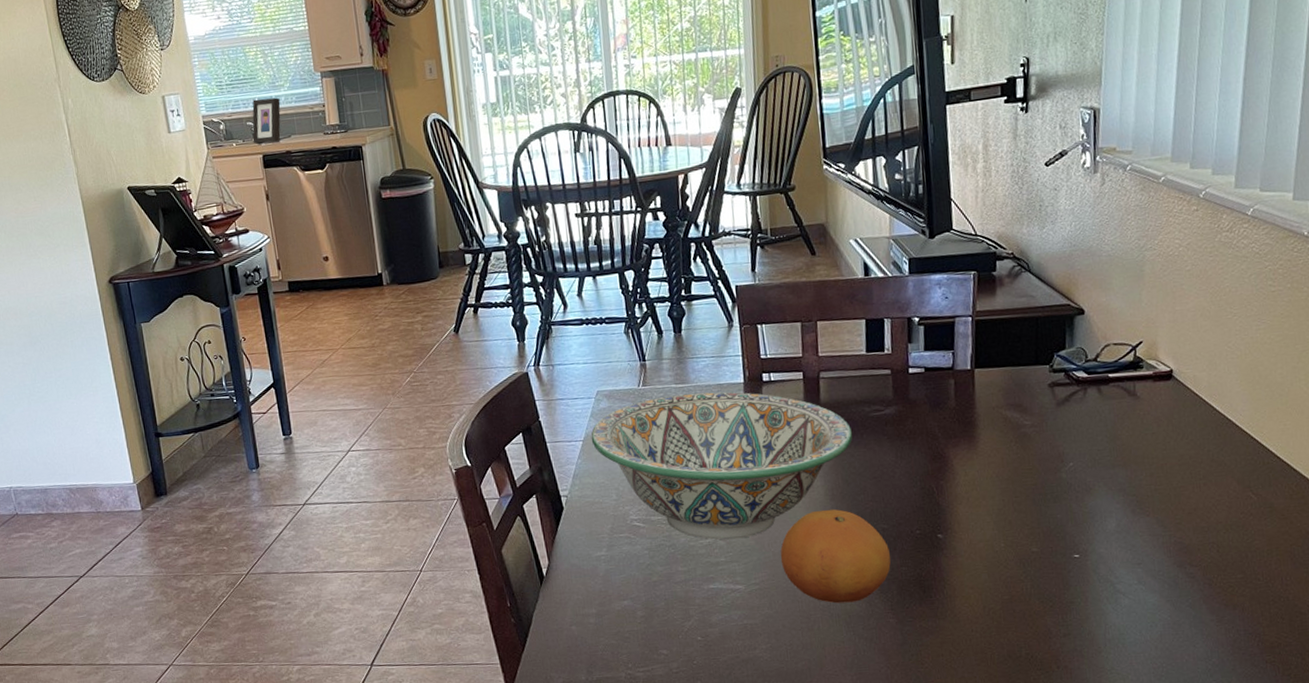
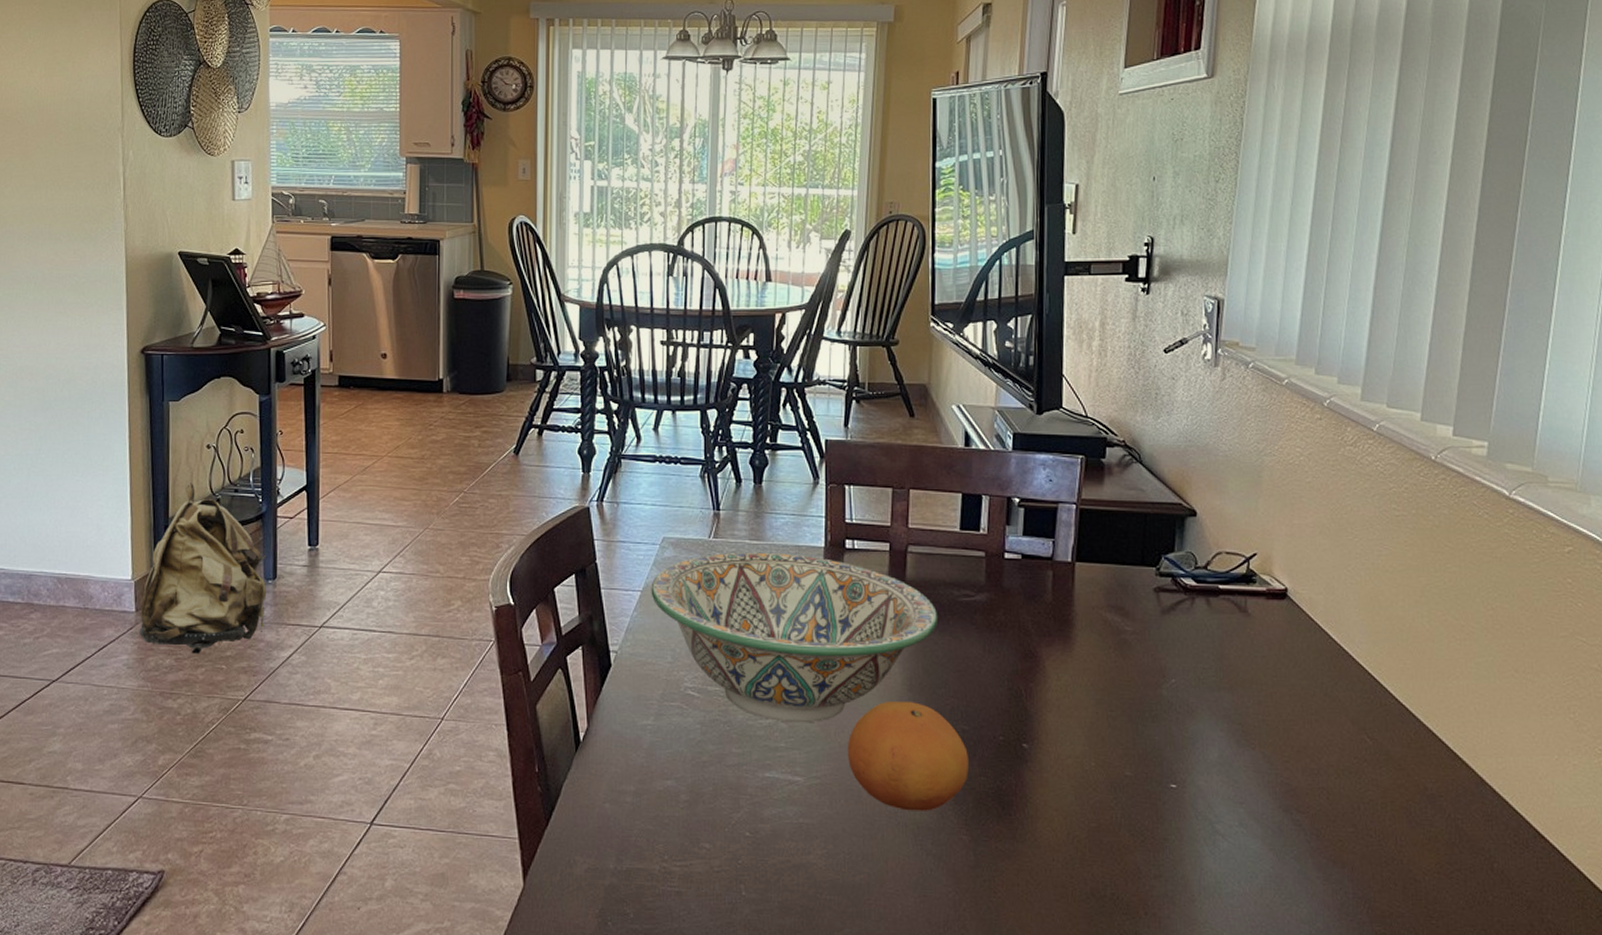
backpack: none [145,393,256,541] -> present [139,483,267,655]
picture frame: present [252,97,281,144] -> none [323,177,358,225]

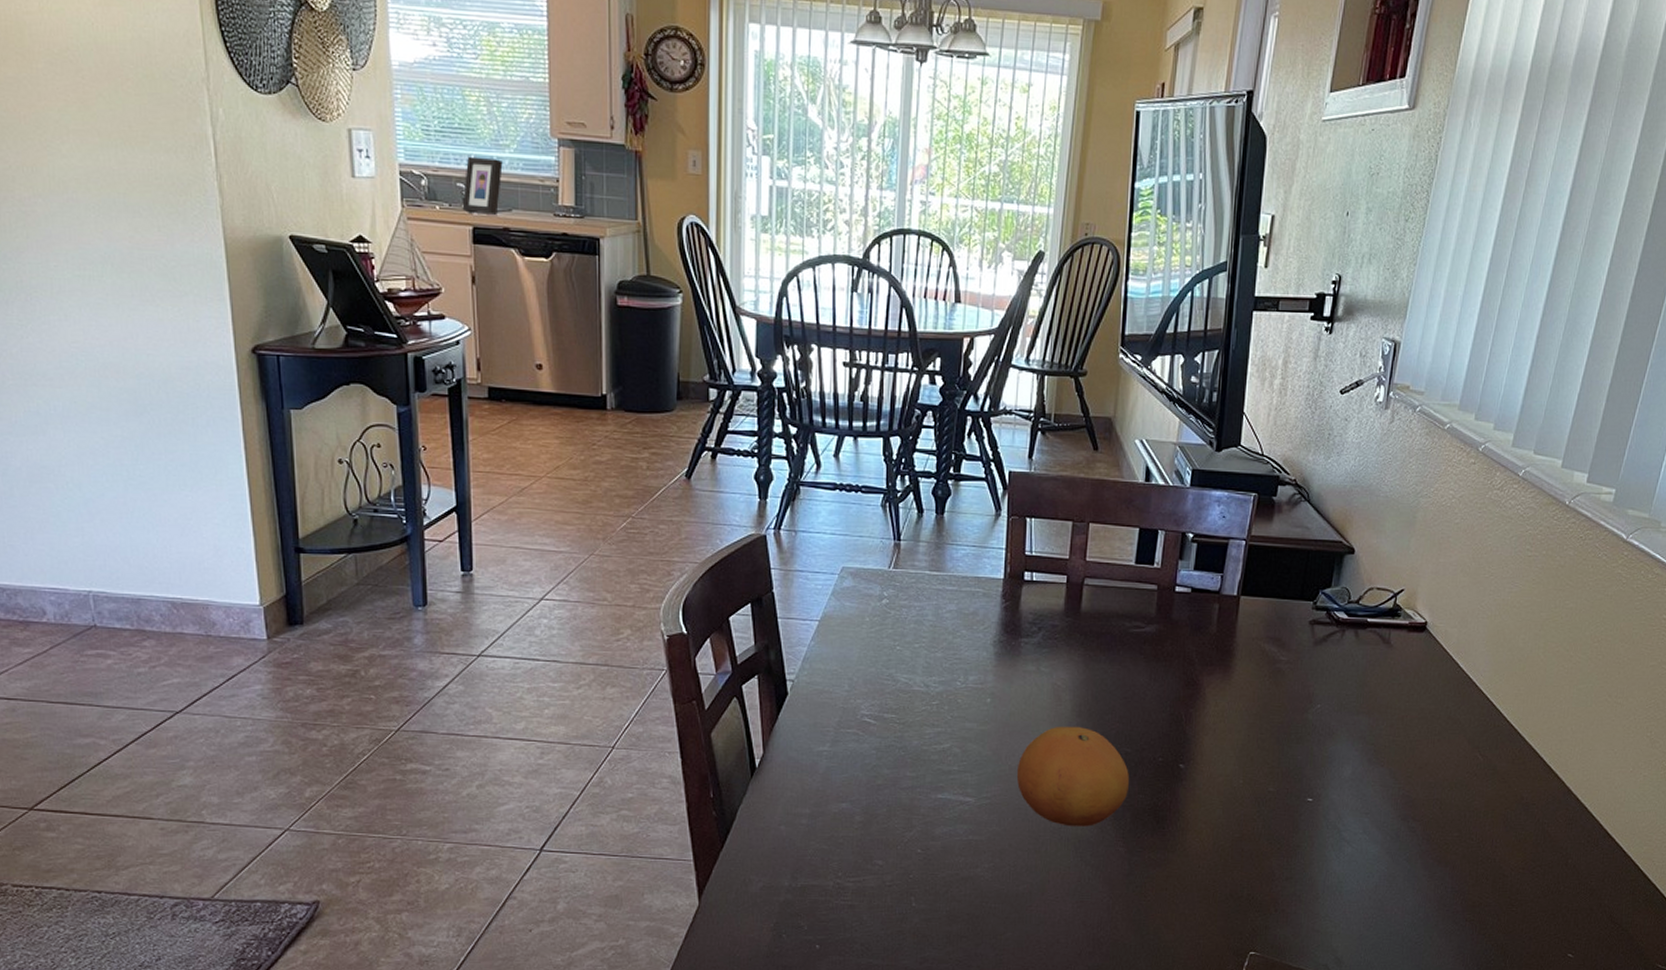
backpack: present [139,483,267,655] -> none [272,501,417,684]
picture frame: none [323,177,358,225] -> present [462,156,503,215]
decorative bowl: present [651,552,939,723] -> none [829,582,1110,748]

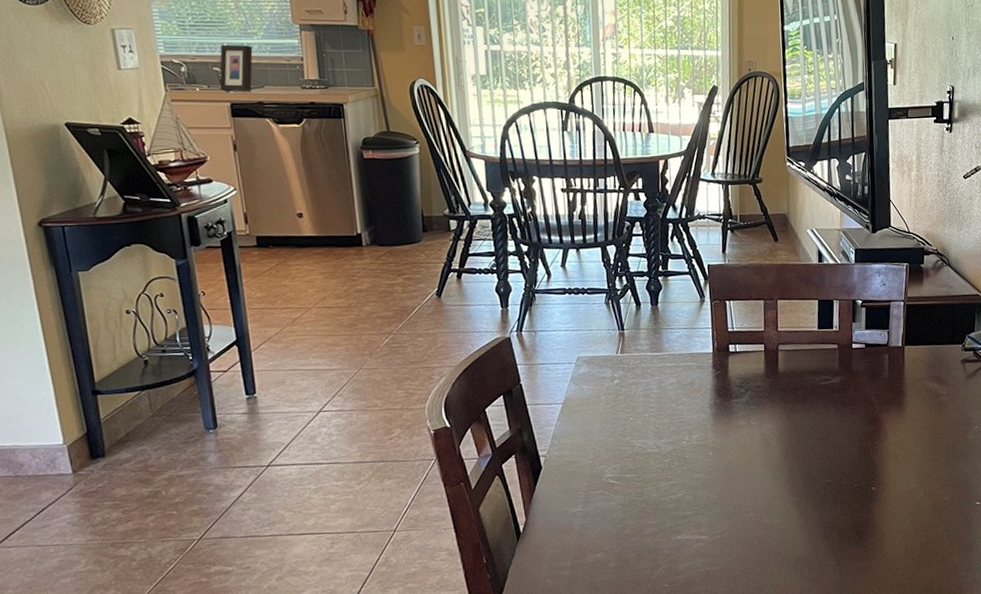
fruit: present [1016,727,1129,827] -> none [740,466,833,549]

